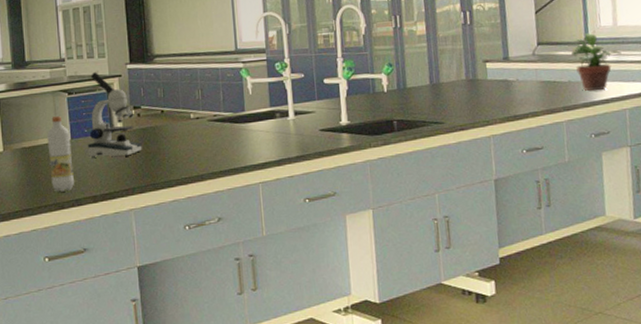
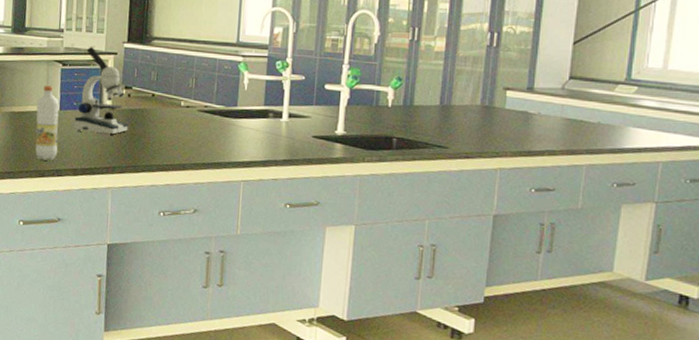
potted plant: present [568,33,622,91] -> none [604,73,667,138]

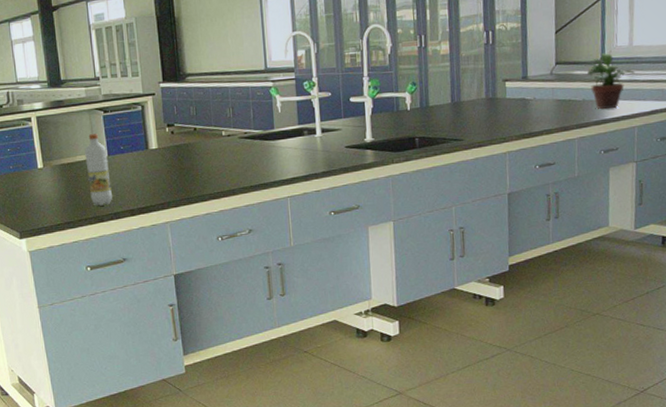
microscope: present [74,46,129,135] -> none [124,90,177,173]
potted plant: none [604,73,667,138] -> present [584,53,635,110]

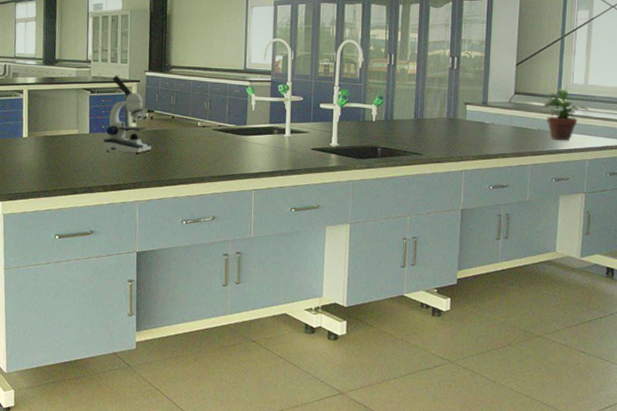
beverage bottle: present [85,134,113,206] -> none [68,111,89,179]
microscope: none [124,90,177,173] -> present [103,75,152,154]

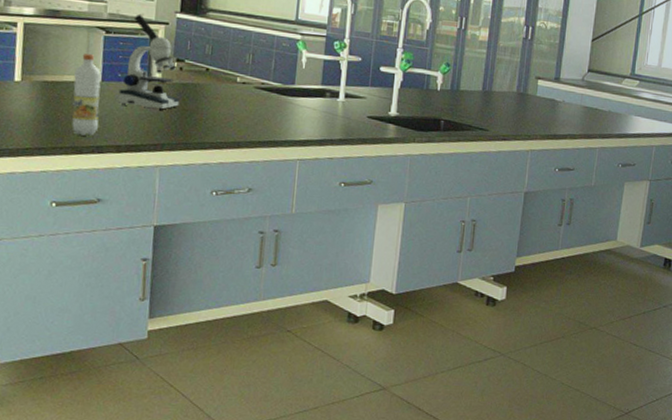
beverage bottle: none [68,111,89,179] -> present [72,54,102,136]
potted plant: present [541,89,589,141] -> none [615,69,660,125]

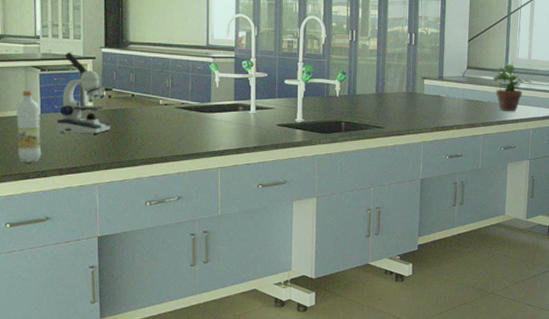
potted plant: none [615,69,660,125] -> present [491,63,532,112]

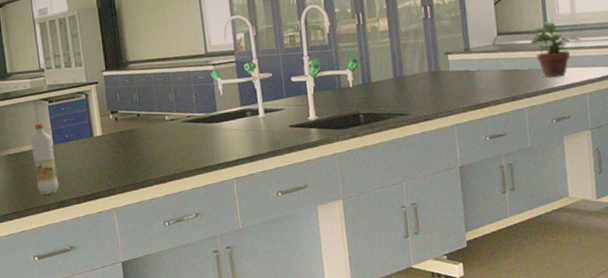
microscope: present [56,51,111,134] -> none [68,79,121,161]

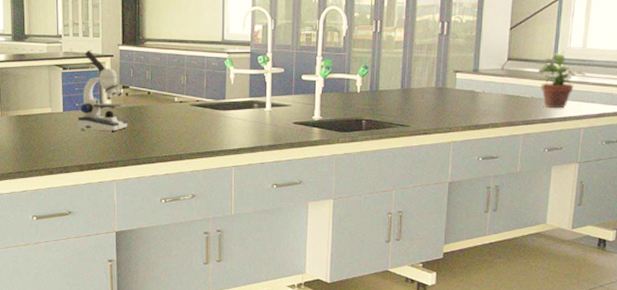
beverage bottle: present [31,123,59,195] -> none [41,89,64,159]
microscope: none [68,79,121,161] -> present [77,50,128,131]

